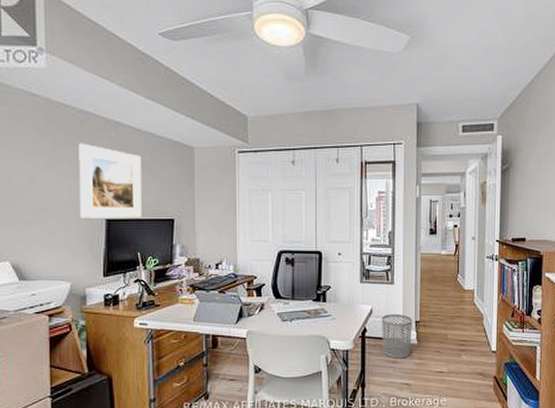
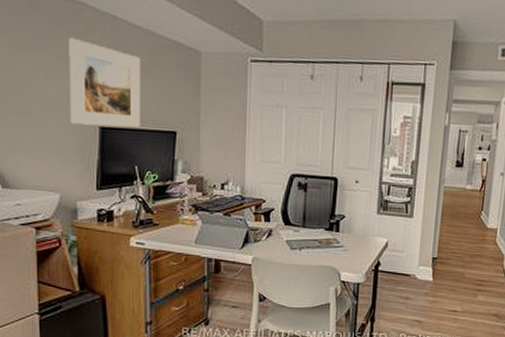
waste bin: present [382,313,412,358] -> none [395,248,429,295]

